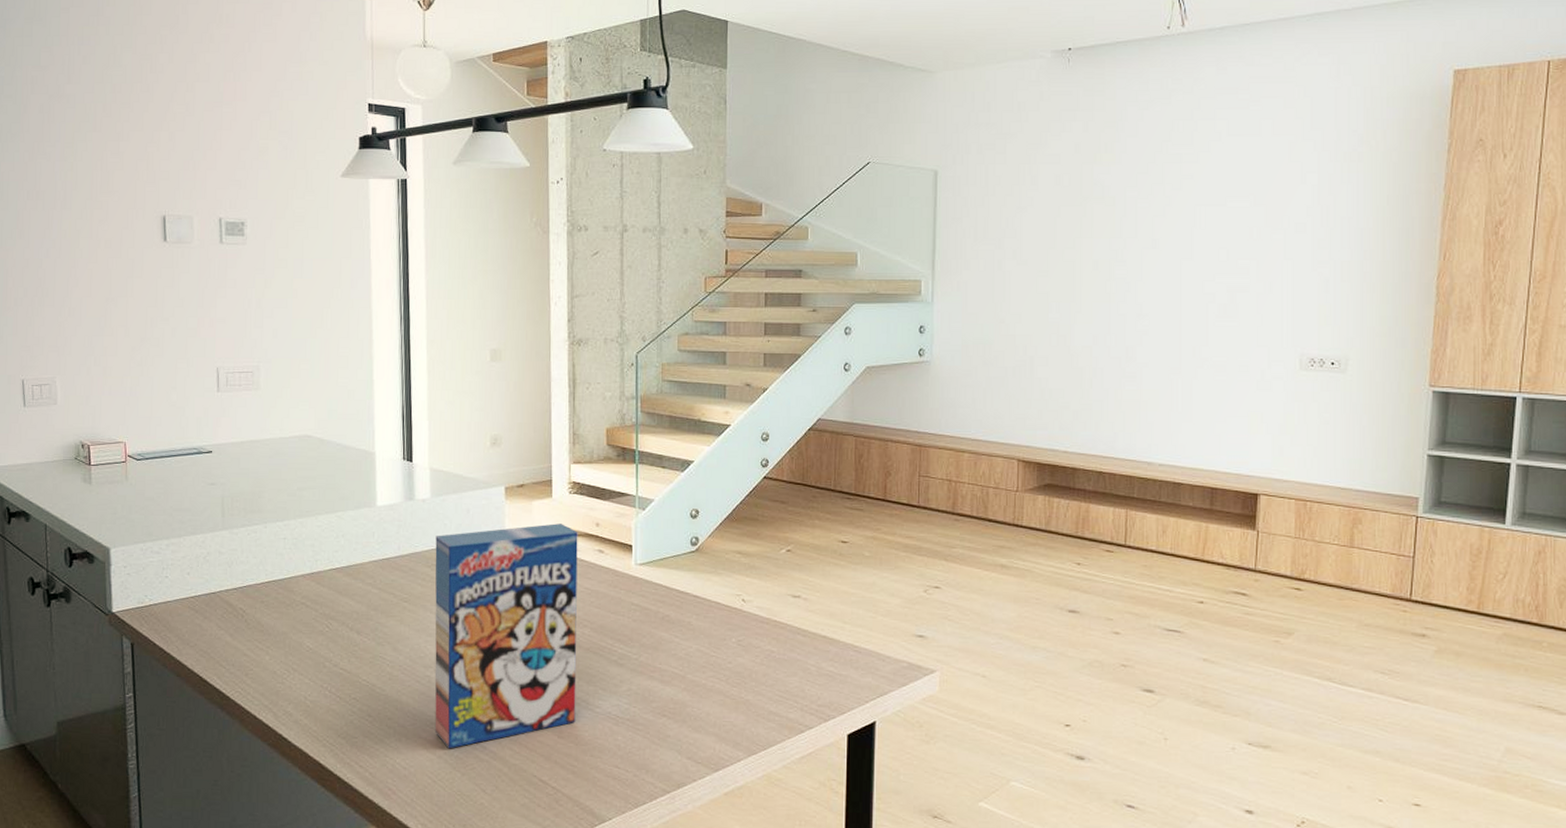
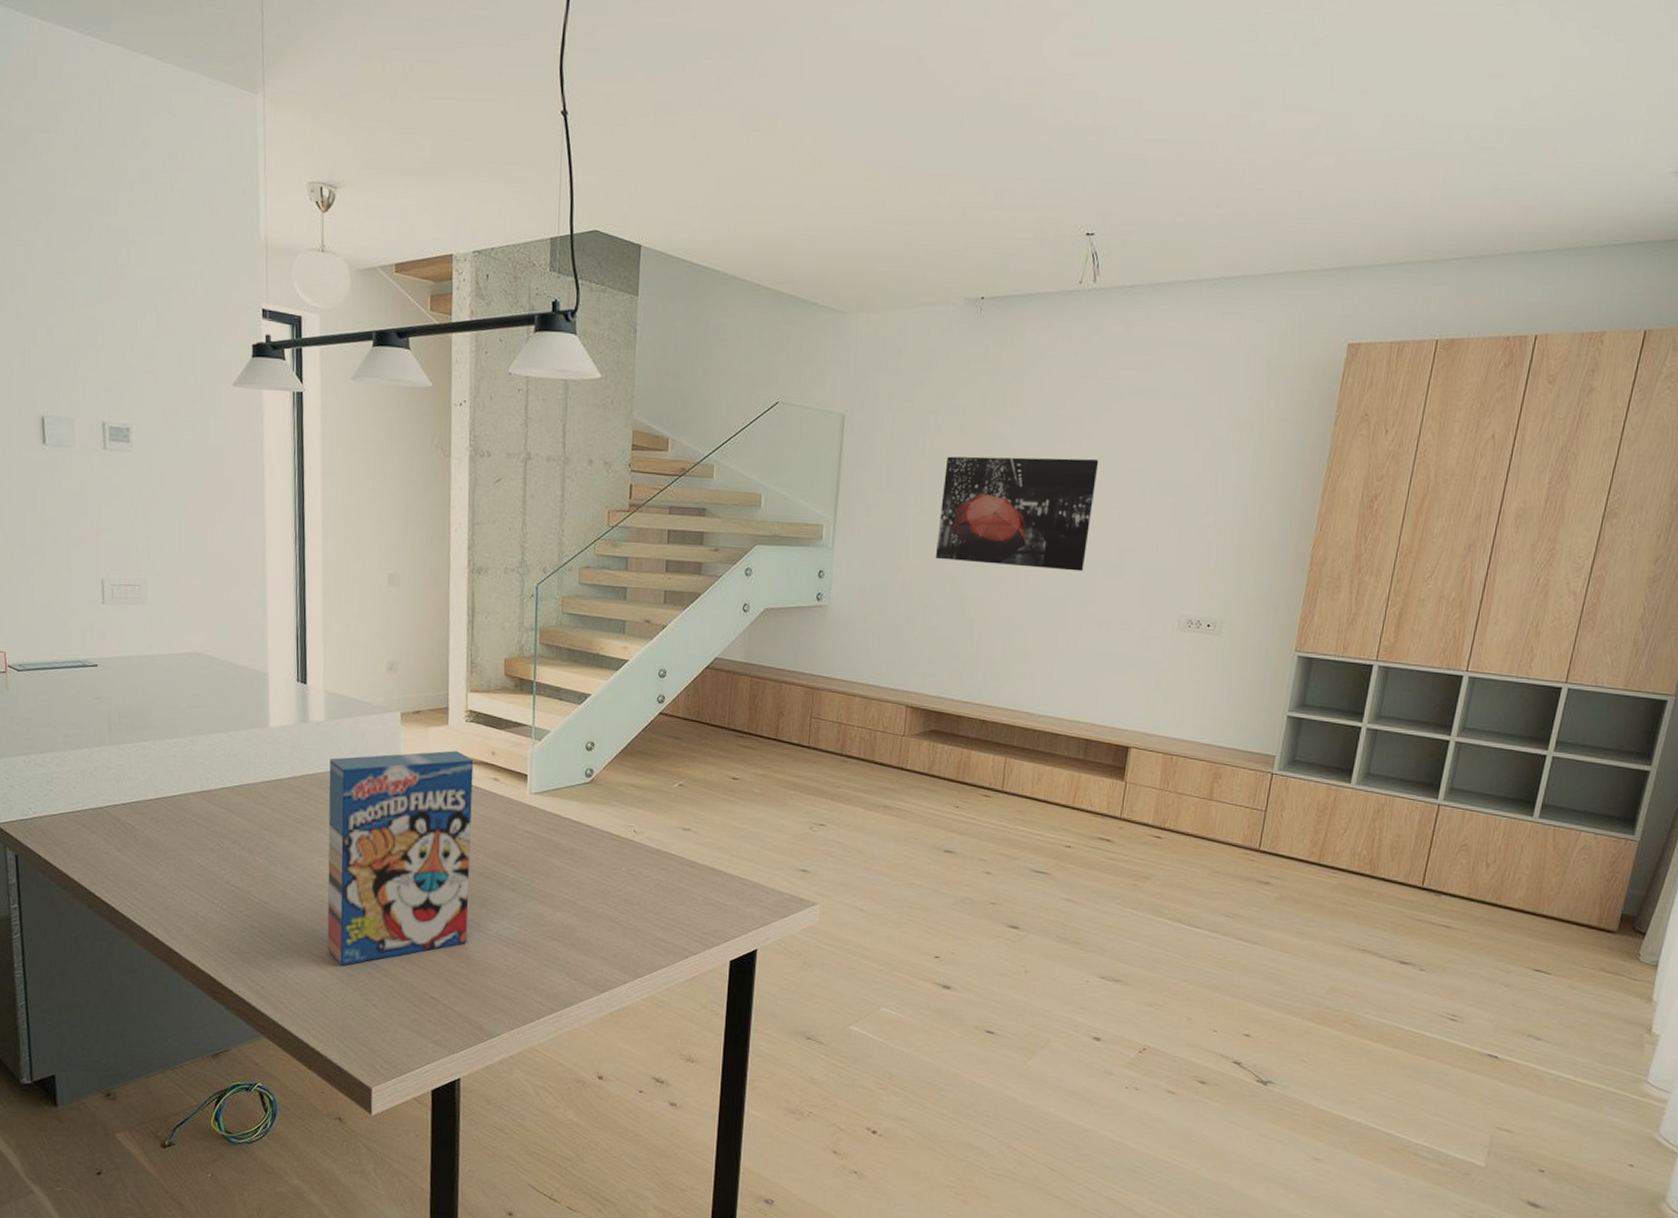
wall art: none [1038,200,1202,314] -> present [935,456,1099,572]

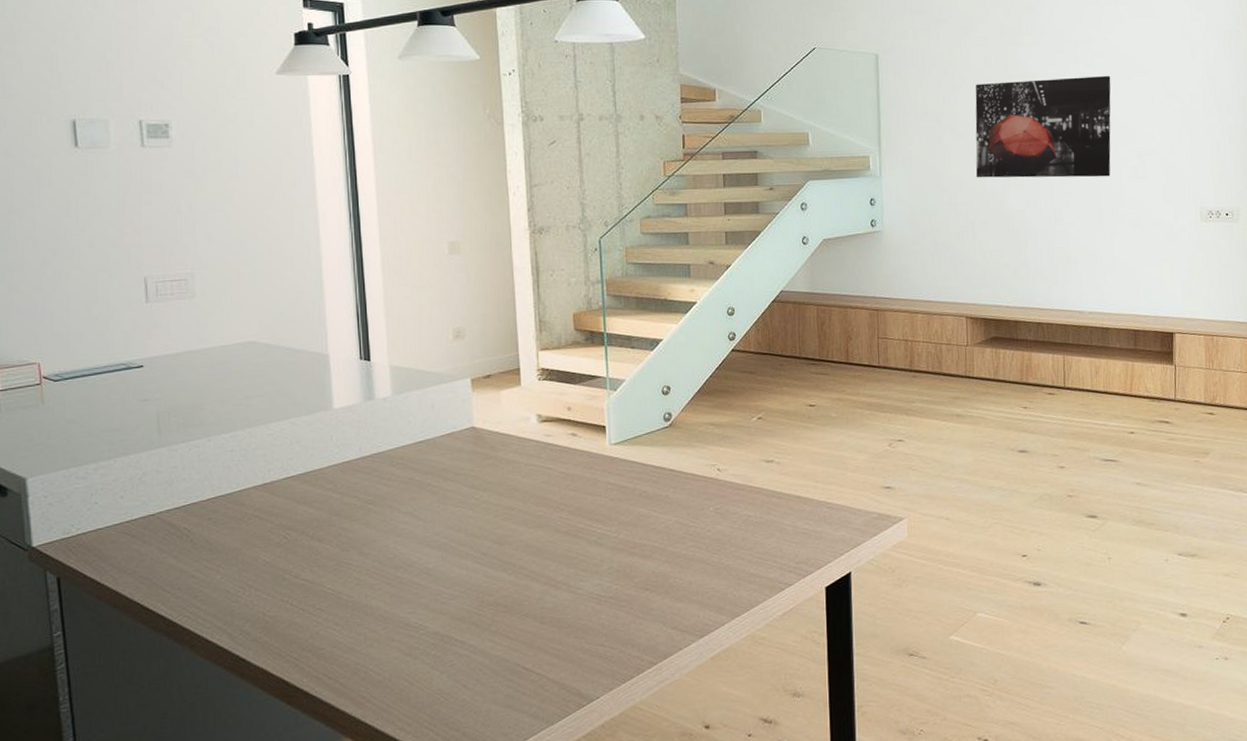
cereal box: present [327,750,474,966] -> none [399,411,557,649]

